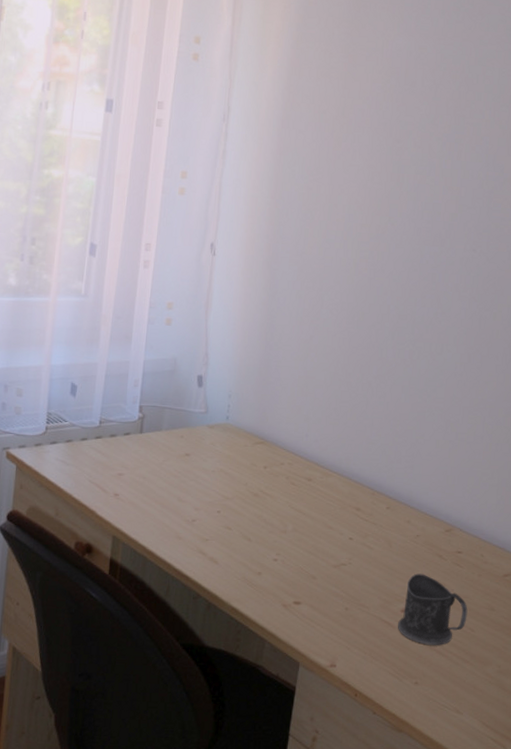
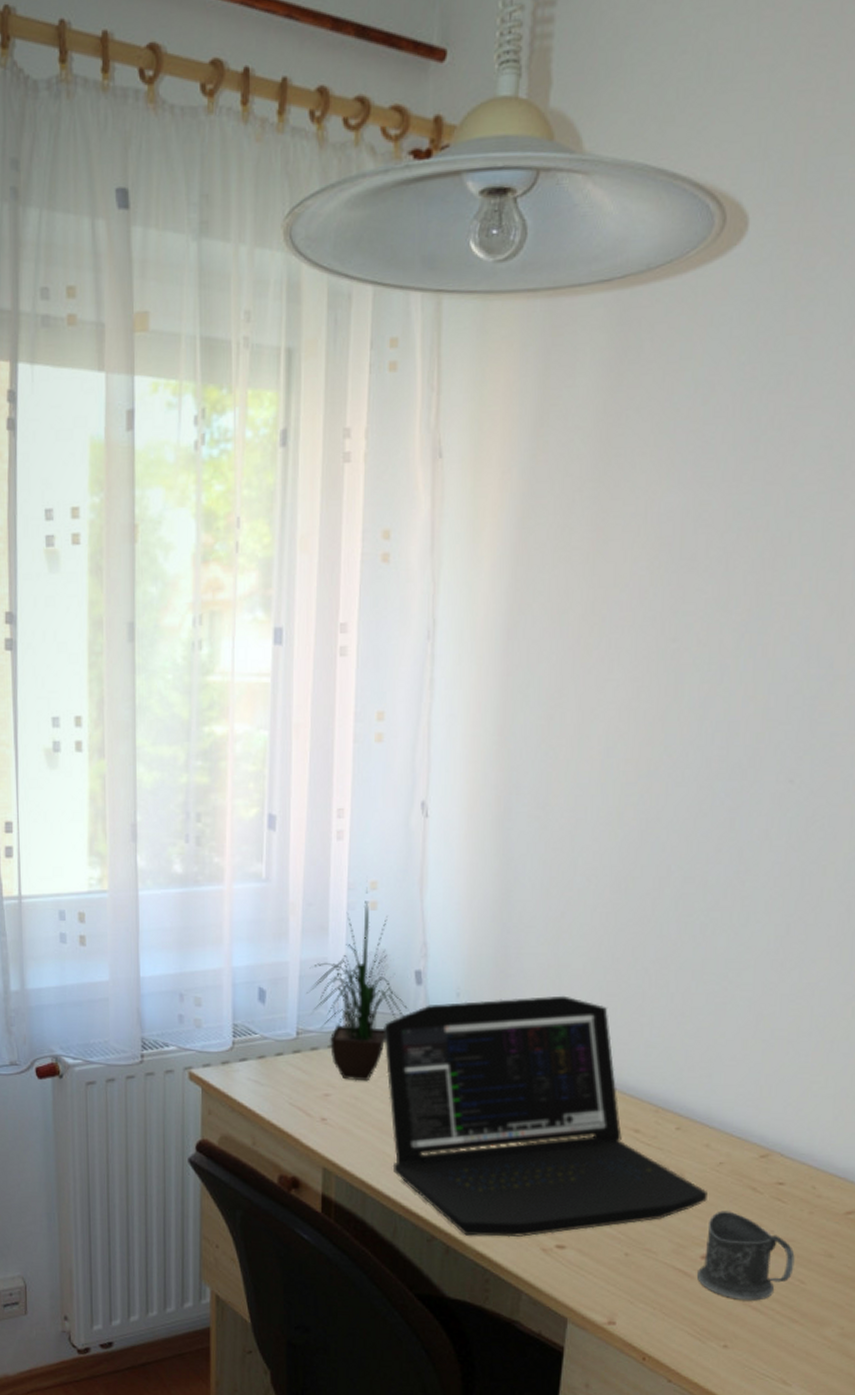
potted plant: none [110,308,192,464] -> present [306,888,411,1082]
laptop: none [169,400,407,595] -> present [384,995,707,1237]

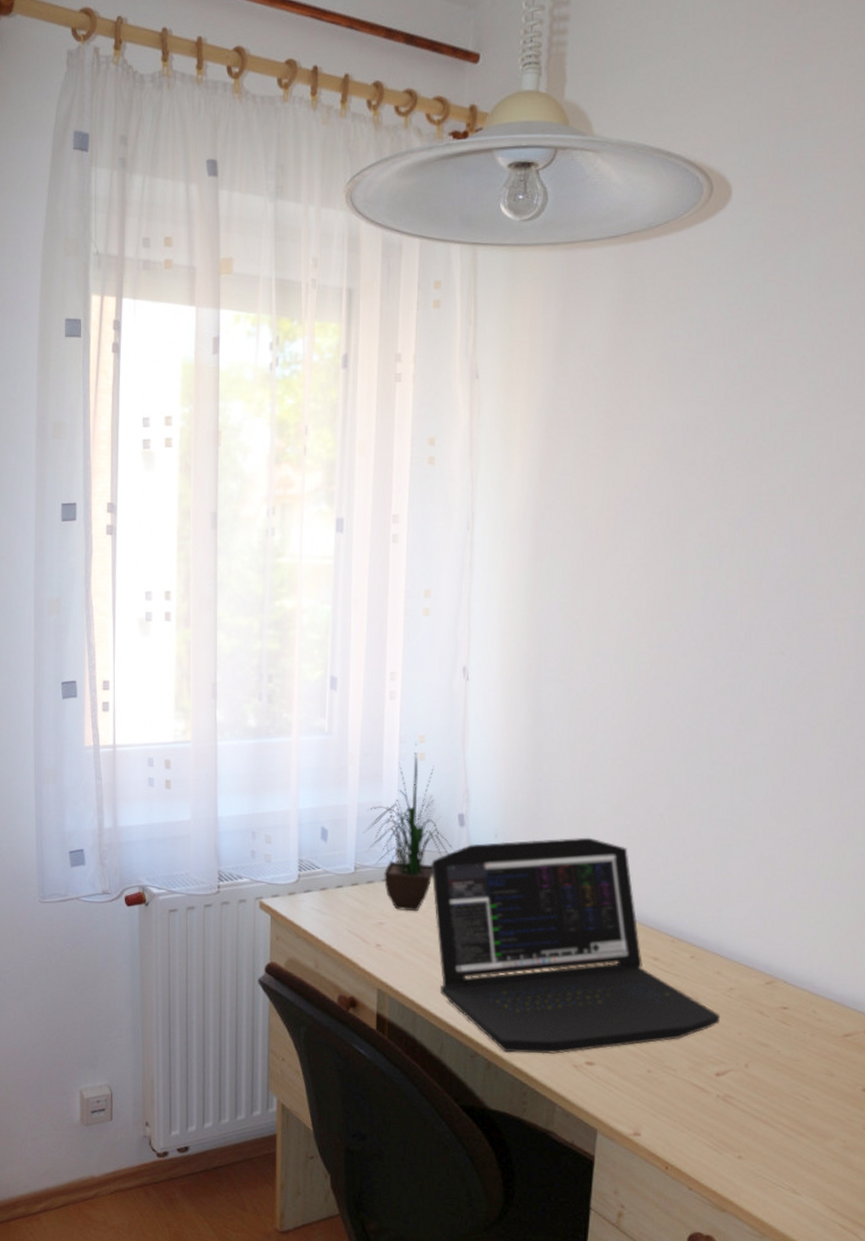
mug: present [697,1211,795,1301] -> none [713,1032,800,1115]

